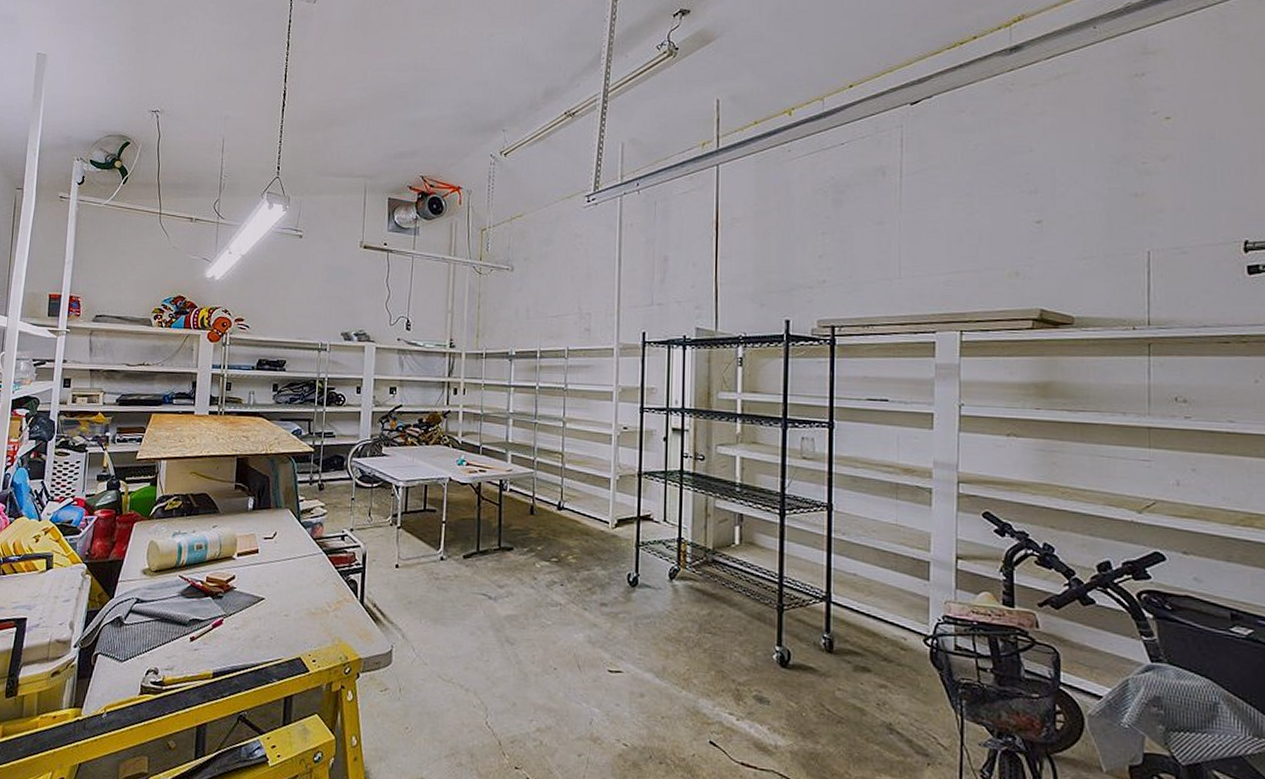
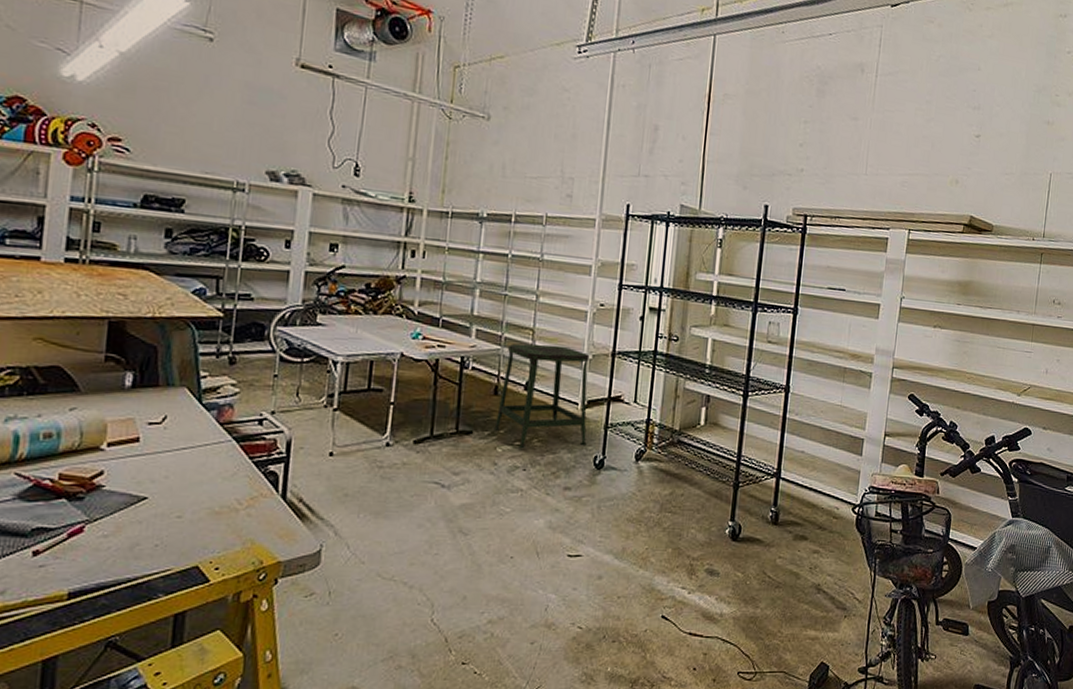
stool: none [532,467,620,565] -> present [494,343,590,449]

